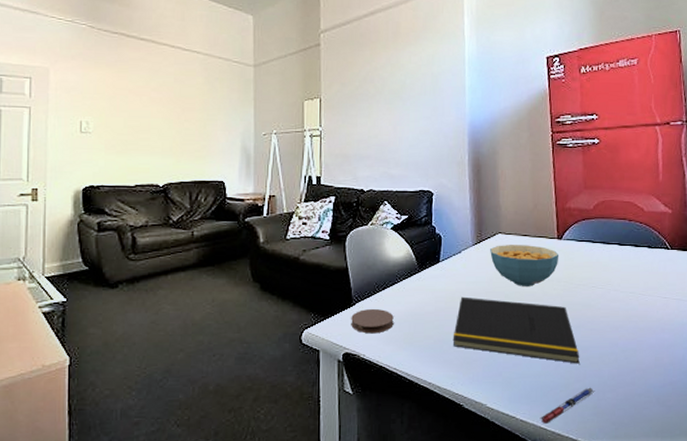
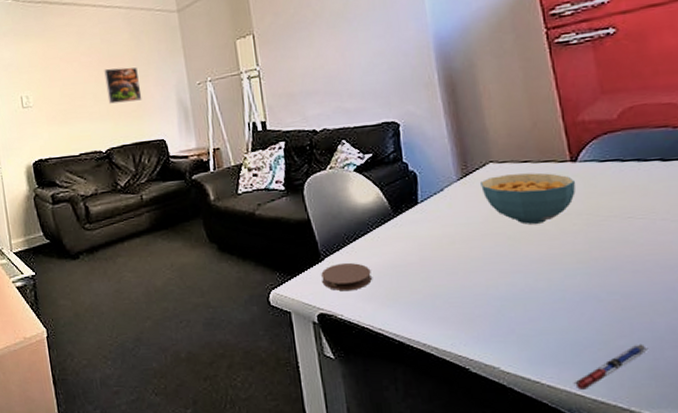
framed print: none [173,107,208,142] -> present [104,67,142,104]
notepad: present [452,296,580,364] -> none [446,241,622,316]

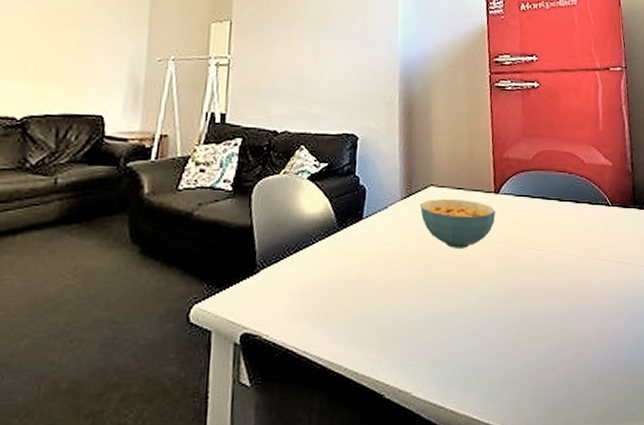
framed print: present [104,67,142,104] -> none [40,21,88,66]
coaster: present [321,262,372,292] -> none [253,276,306,309]
pen: present [573,344,649,390] -> none [472,367,533,414]

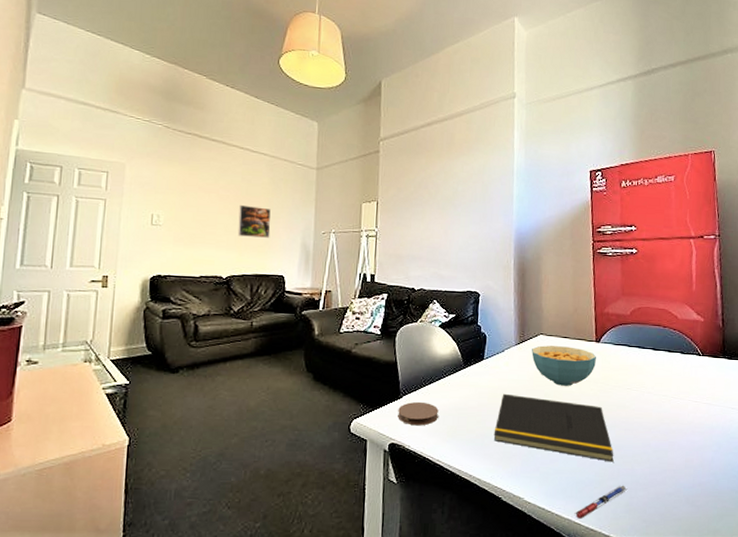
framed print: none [40,21,88,66] -> present [237,204,271,238]
coaster: none [253,276,306,309] -> present [398,401,439,426]
notepad: none [374,261,517,340] -> present [493,393,614,462]
pen: none [472,367,533,414] -> present [574,485,628,519]

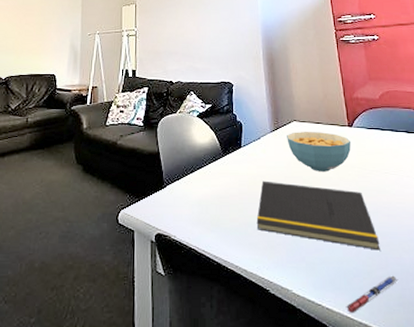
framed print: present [237,204,271,238] -> none [15,13,44,41]
coaster: present [398,401,439,426] -> none [163,190,201,215]

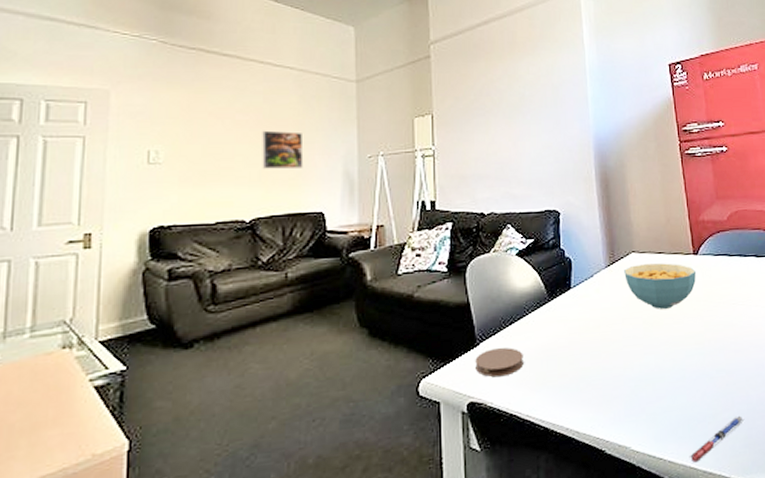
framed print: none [15,13,44,41] -> present [262,130,304,169]
coaster: none [163,190,201,215] -> present [475,347,524,378]
notepad: present [256,180,380,251] -> none [590,325,726,391]

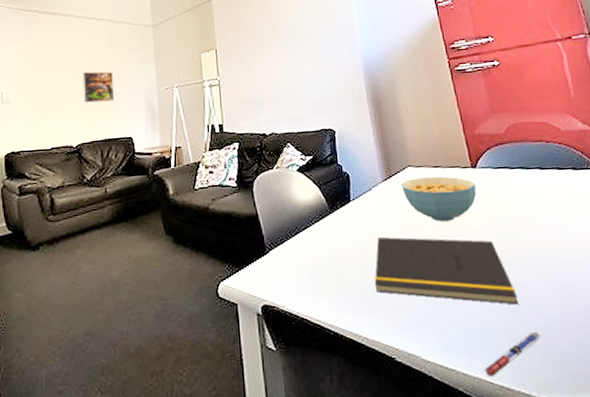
coaster: present [475,347,524,378] -> none [266,255,311,283]
notepad: none [590,325,726,391] -> present [374,236,519,305]

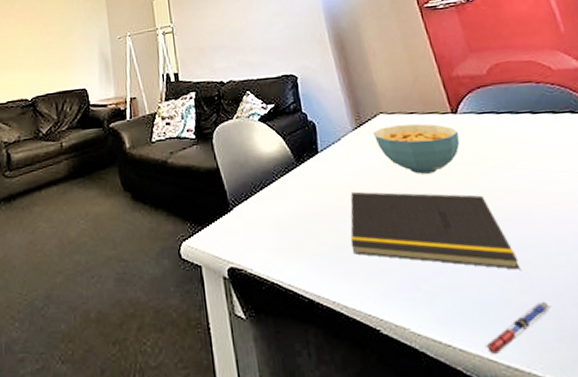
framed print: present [82,71,115,103] -> none [36,22,68,55]

